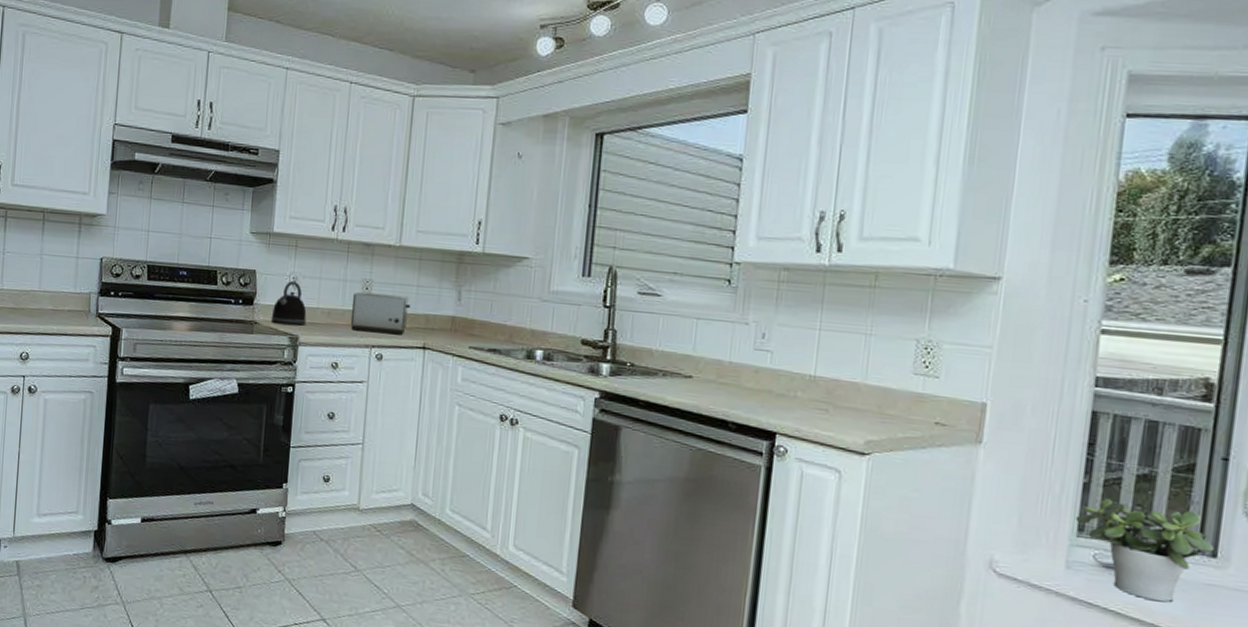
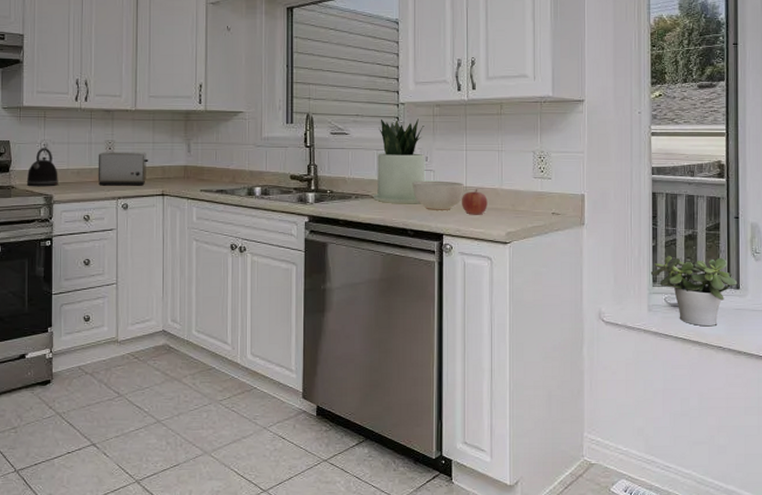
planter: none [686,281,763,392] -> present [373,118,424,204]
bowl: none [739,362,813,404] -> present [412,180,464,210]
fruit: none [805,380,844,414] -> present [461,189,488,215]

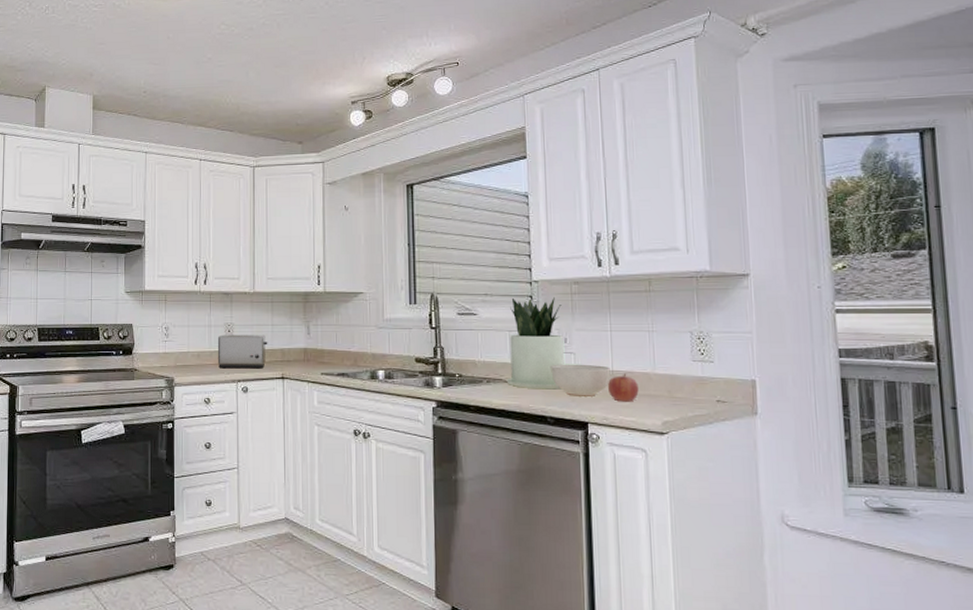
kettle: present [26,148,58,187] -> none [148,331,179,370]
potted plant: present [650,255,738,327] -> none [844,451,961,537]

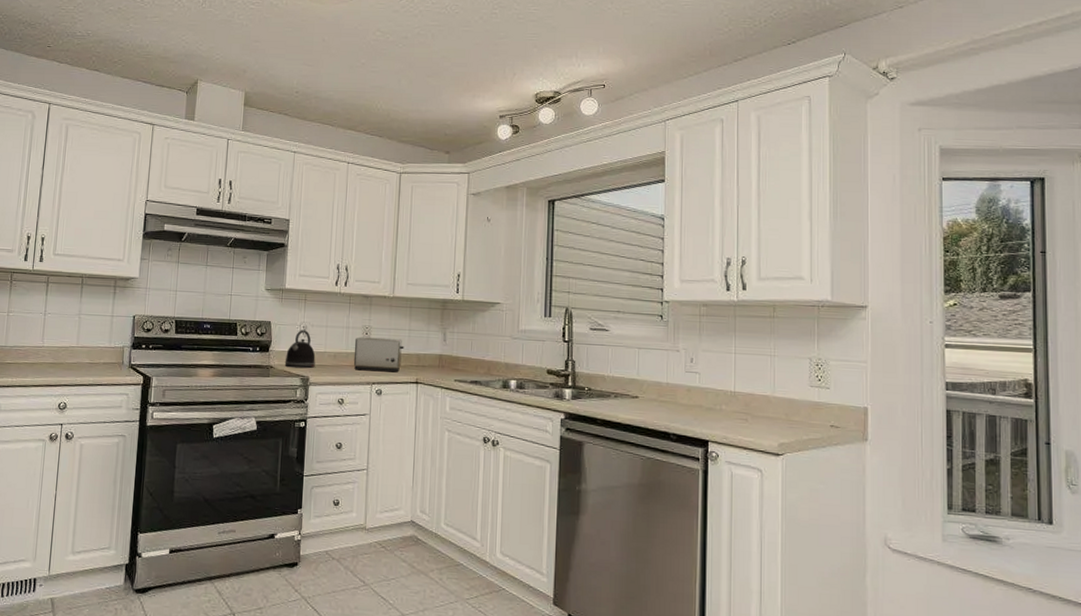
kettle: none [148,331,179,370] -> present [284,330,316,368]
planter: present [506,297,564,390] -> none [633,317,690,407]
bowl: present [549,364,610,396] -> none [675,382,733,416]
fruit: present [607,373,639,402] -> none [728,395,758,423]

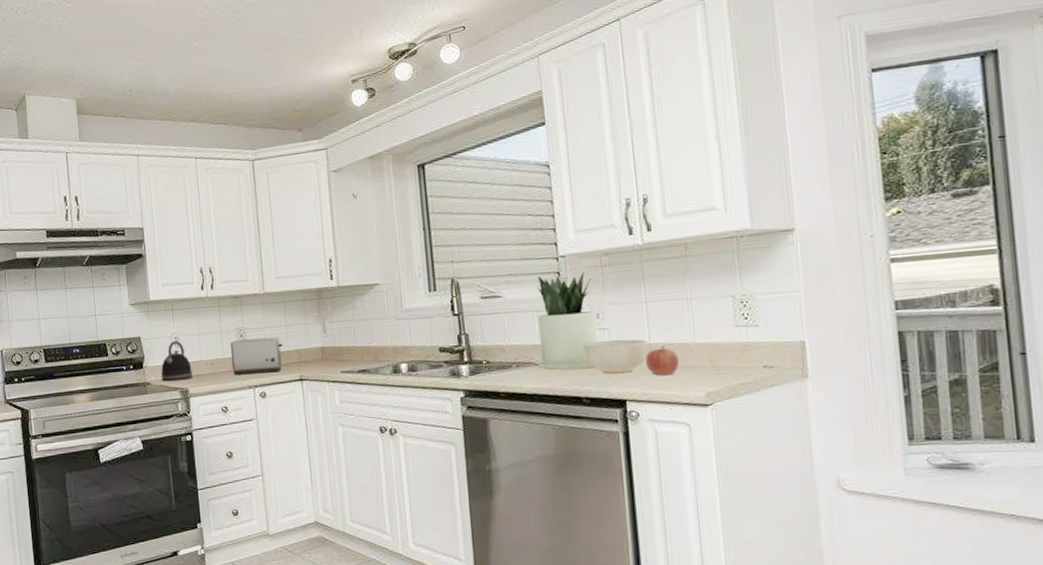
planter: none [633,317,690,407] -> present [537,271,598,370]
bowl: none [675,382,733,416] -> present [582,339,648,374]
fruit: none [728,395,758,423] -> present [645,345,679,376]

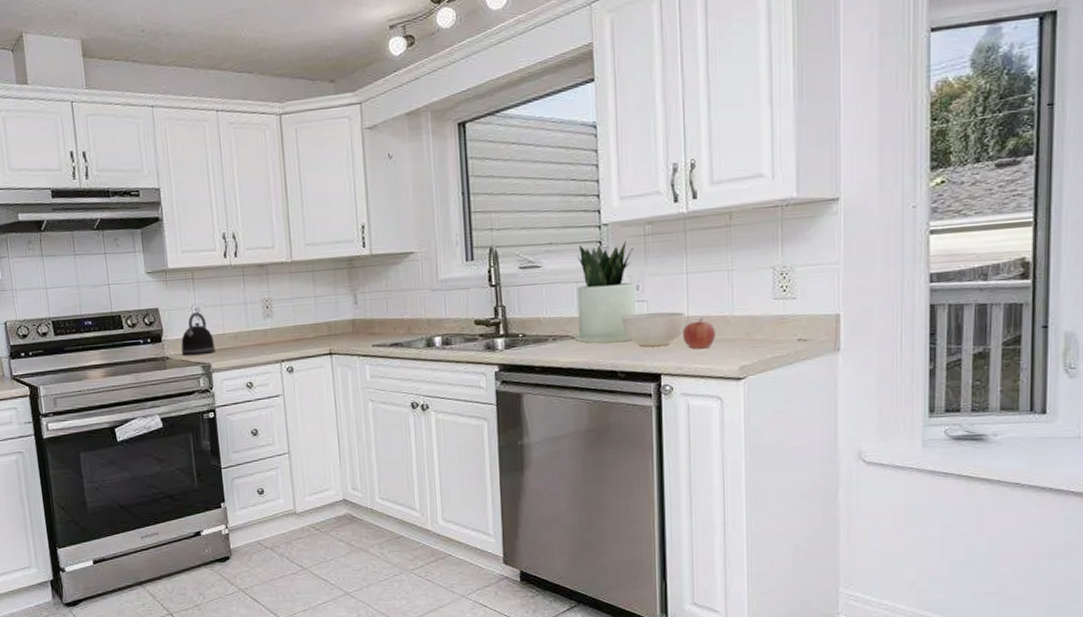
toaster: present [230,336,283,375] -> none [255,308,312,349]

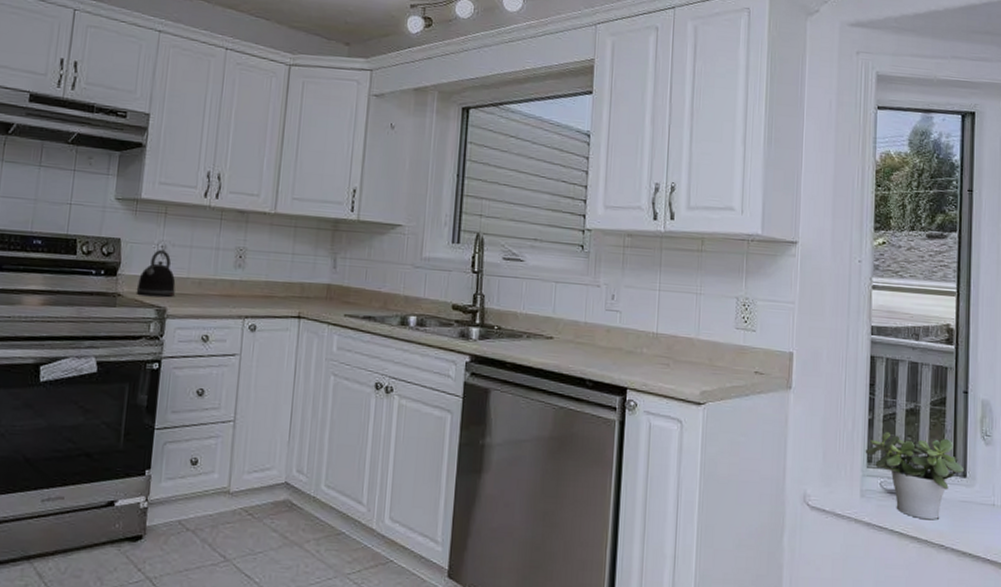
planter: present [573,241,636,344] -> none [547,247,612,350]
bowl: present [620,312,686,347] -> none [594,322,655,360]
fruit: present [682,318,716,349] -> none [650,337,681,368]
potted plant: none [926,377,1044,461] -> present [865,431,964,520]

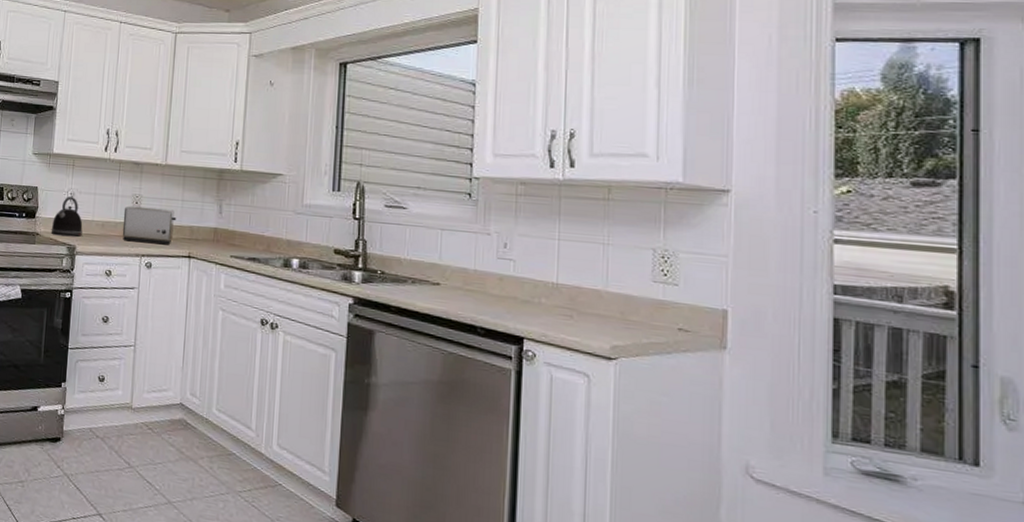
toaster: none [222,260,286,305] -> present [122,206,177,245]
potted plant: present [865,431,964,520] -> none [828,404,976,512]

